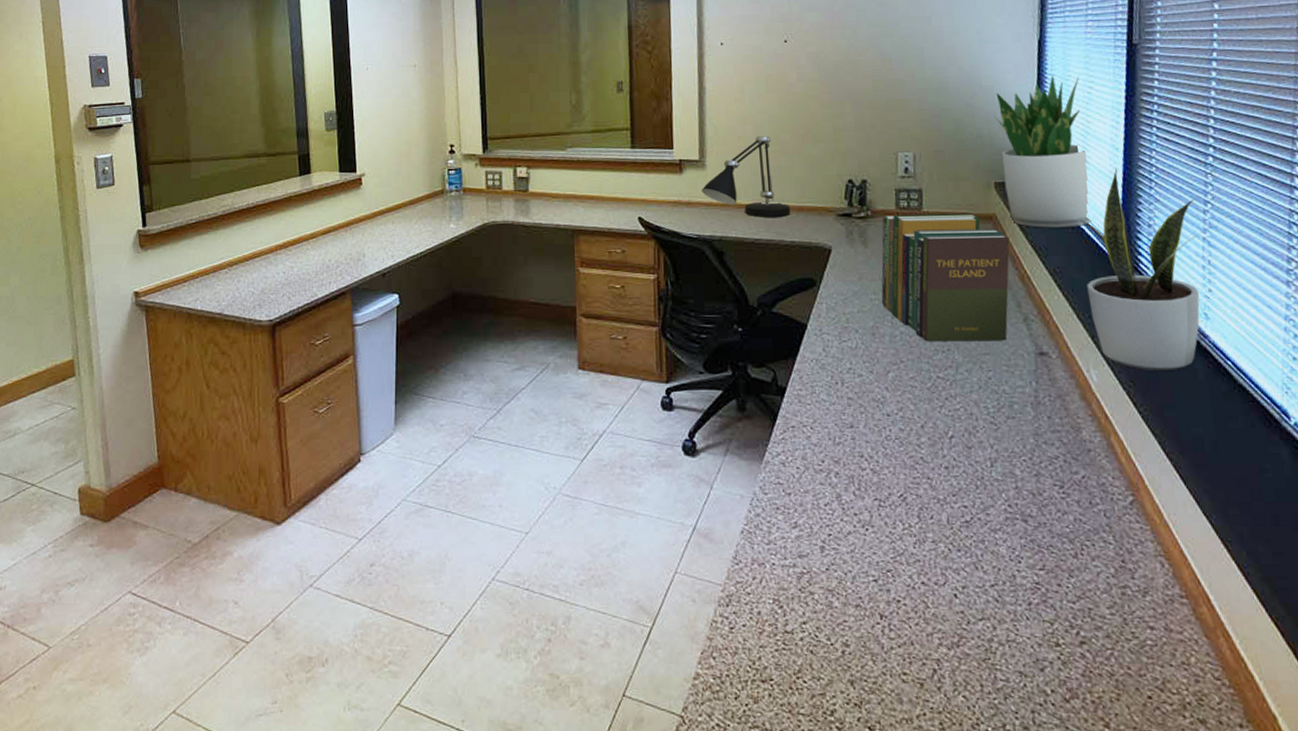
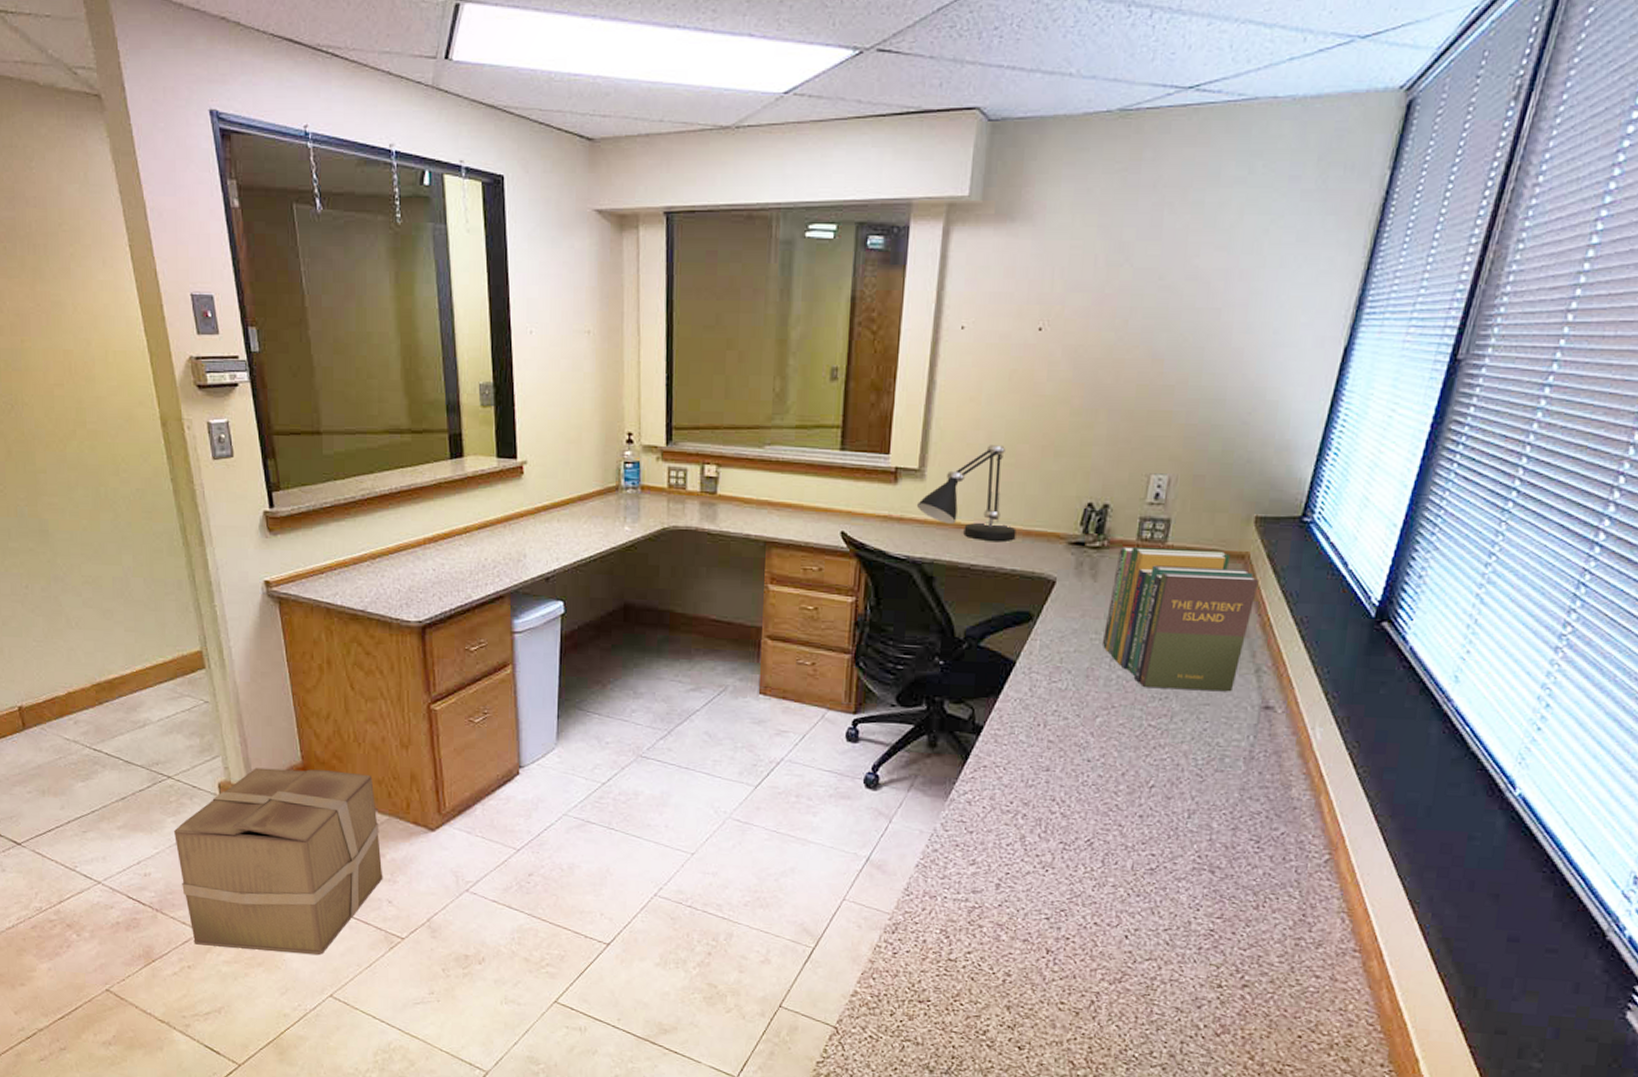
cardboard box: none [32,469,230,665] -> present [173,767,383,955]
planter: present [994,76,1094,228] -> none [1265,393,1384,574]
potted plant: present [1075,167,1204,372] -> none [1330,508,1479,734]

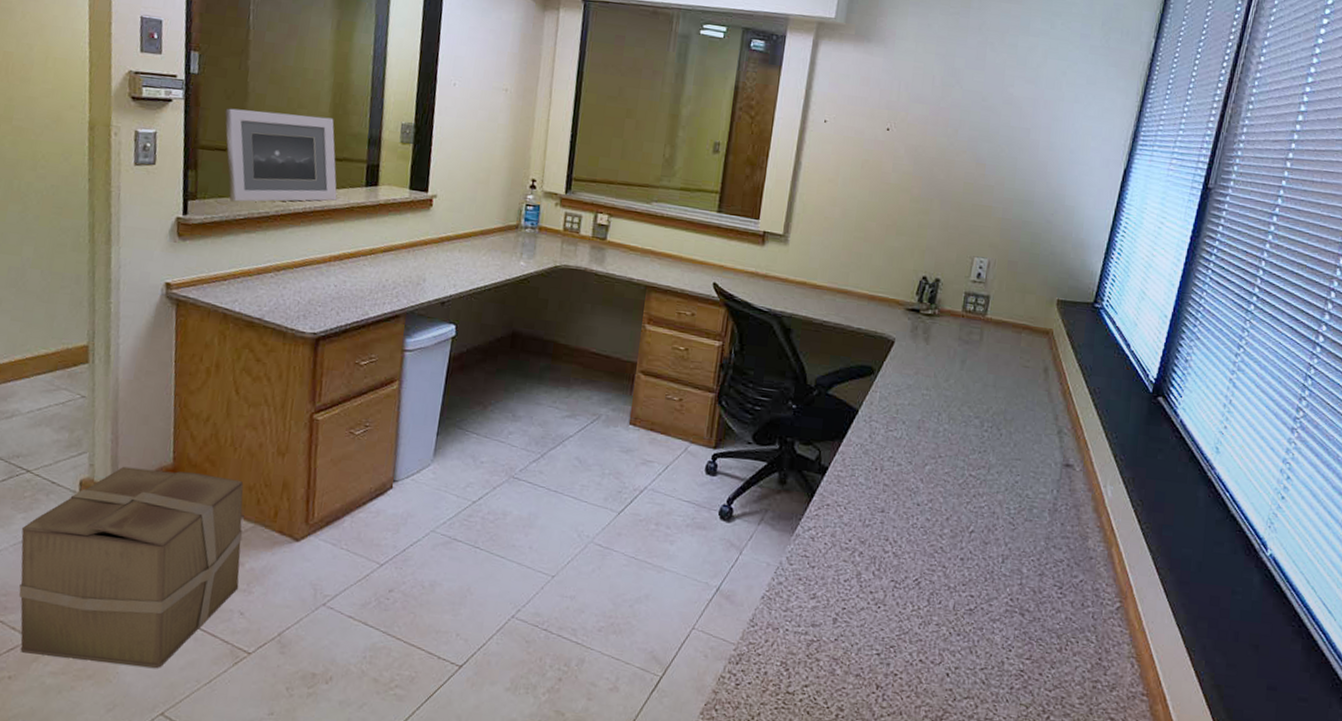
picture frame: none [293,385,422,489] -> present [225,108,338,202]
desk lamp: present [916,443,1017,541] -> none [779,219,863,304]
books: present [1102,547,1259,692] -> none [931,316,1061,450]

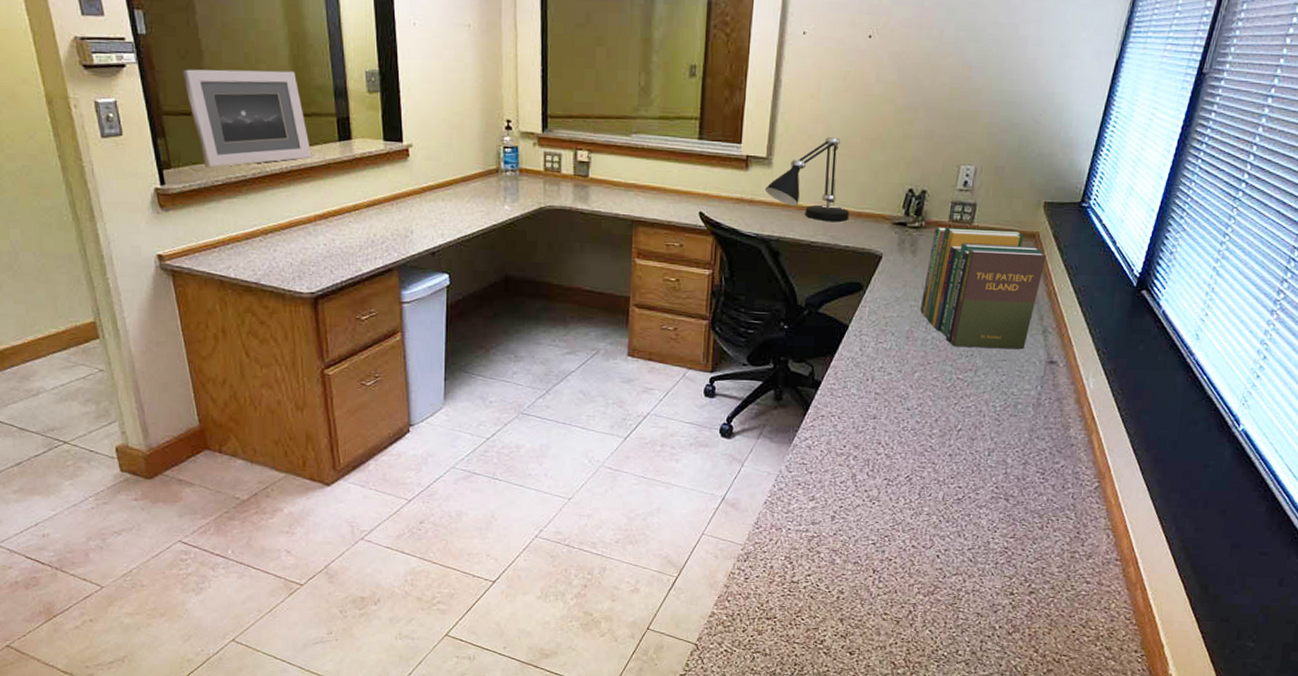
cardboard box: present [19,466,244,668] -> none [71,431,282,603]
desk lamp: none [779,219,863,304] -> present [764,136,850,222]
books: none [931,316,1061,450] -> present [919,227,1047,350]

